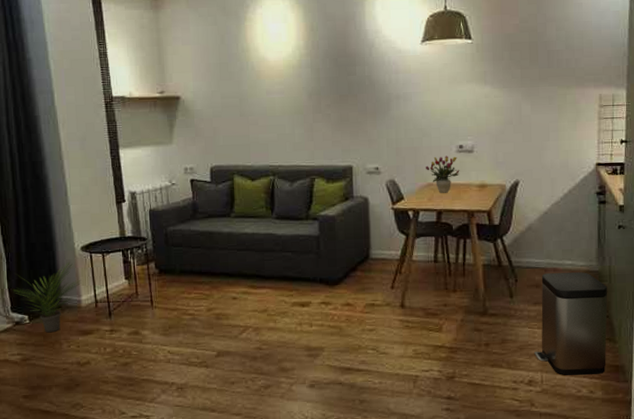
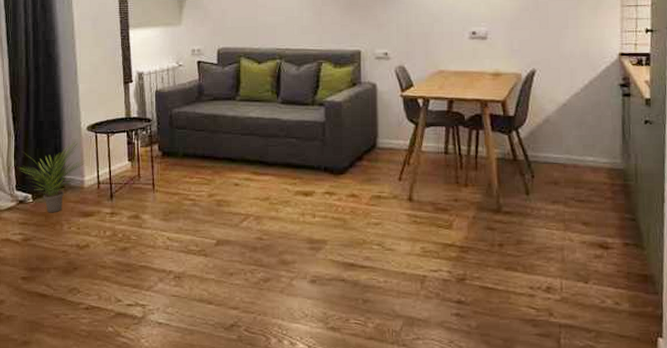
flower arrangement: present [426,156,460,194] -> none [437,42,473,82]
pedal bin: present [533,272,608,375] -> none [552,170,634,284]

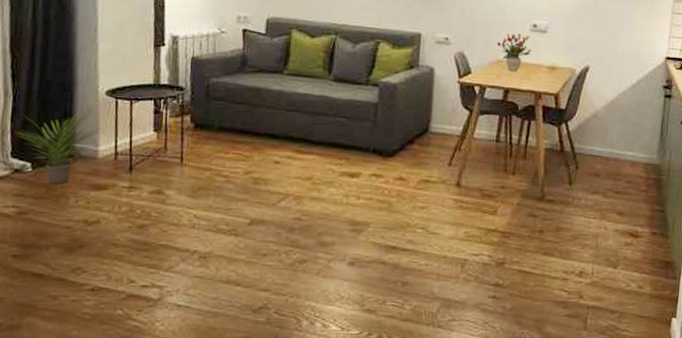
flower arrangement: none [437,42,473,82] -> present [497,33,532,73]

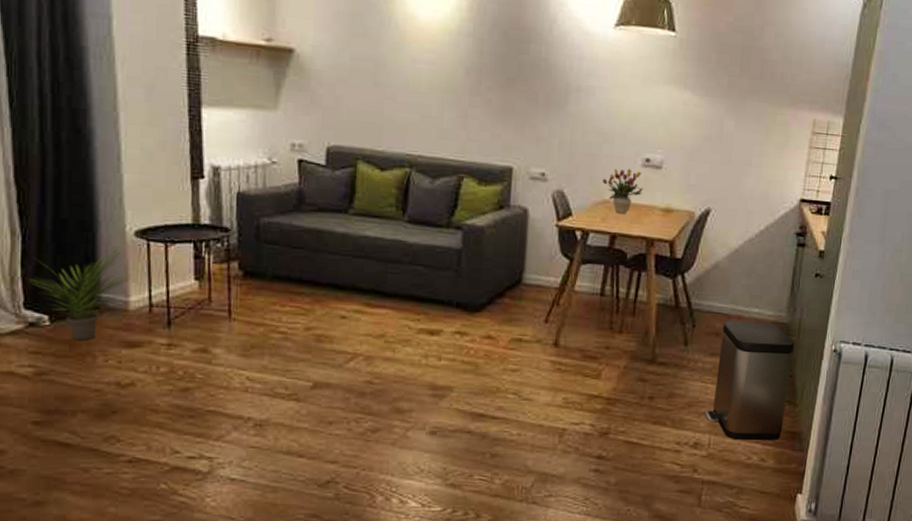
pedal bin: none [587,163,666,269] -> present [703,321,795,440]

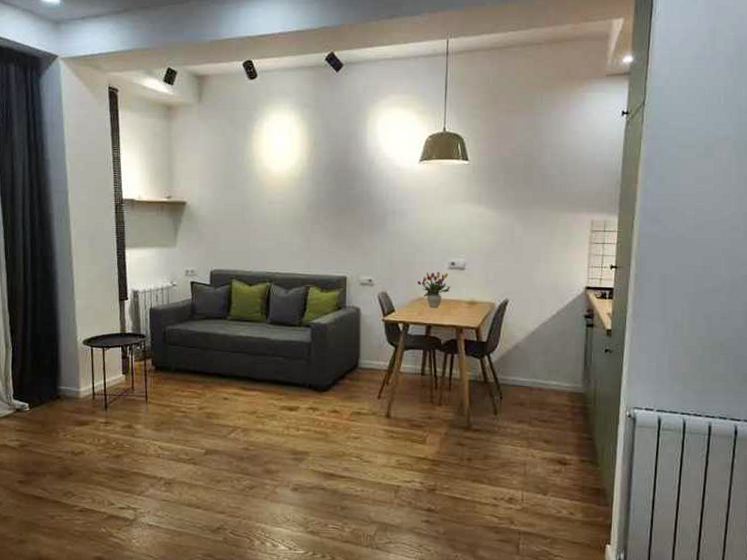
potted plant: present [29,250,132,341] -> none [17,355,81,421]
pedal bin: present [703,321,795,440] -> none [515,393,592,496]

